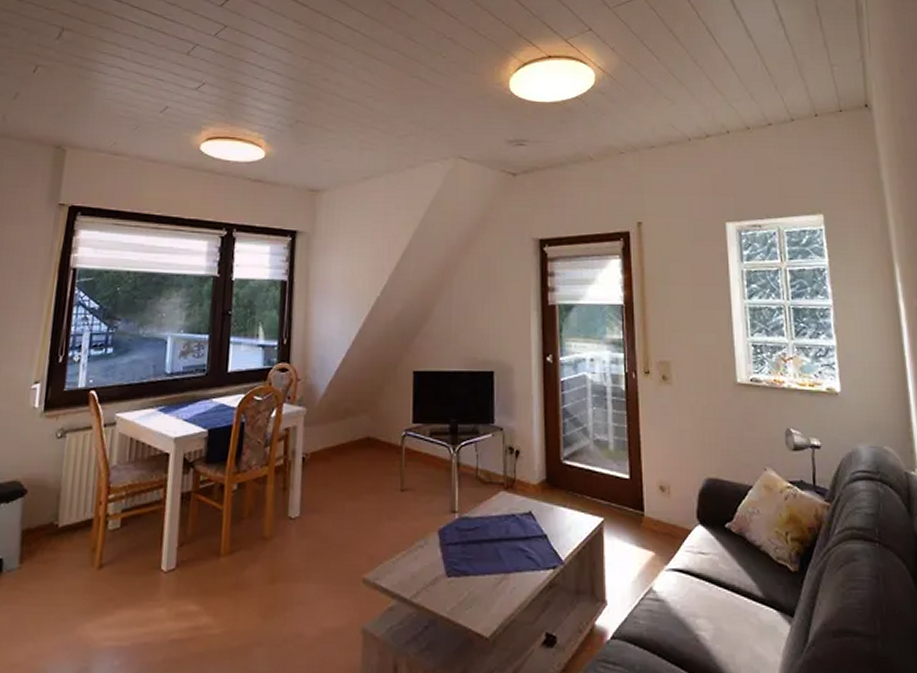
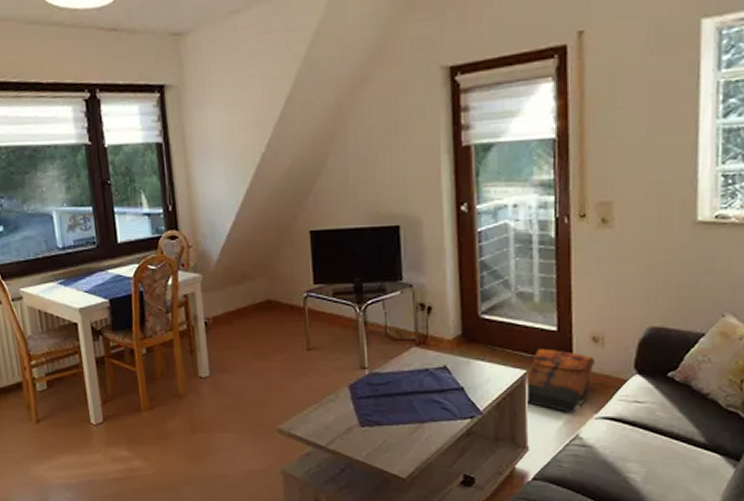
backpack: none [602,496,663,565] -> present [524,348,594,414]

